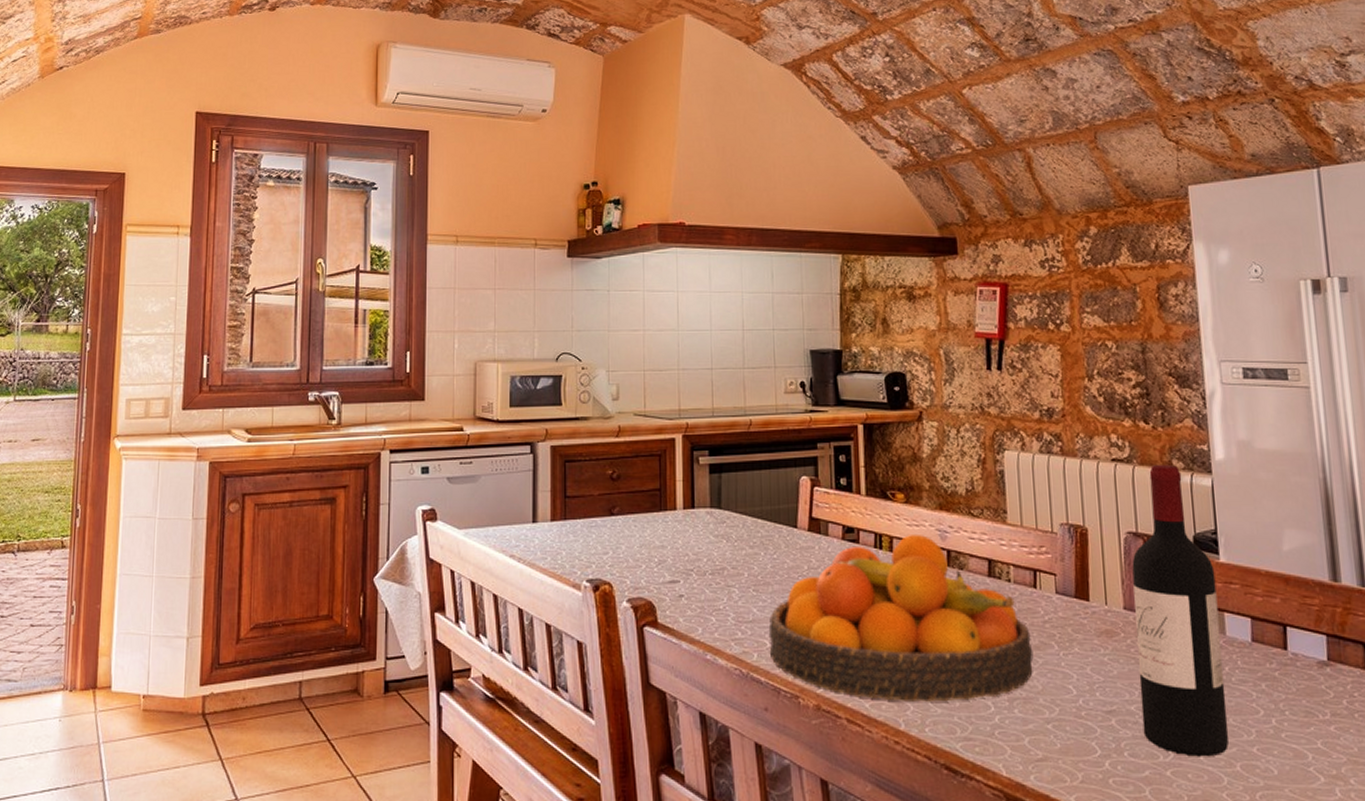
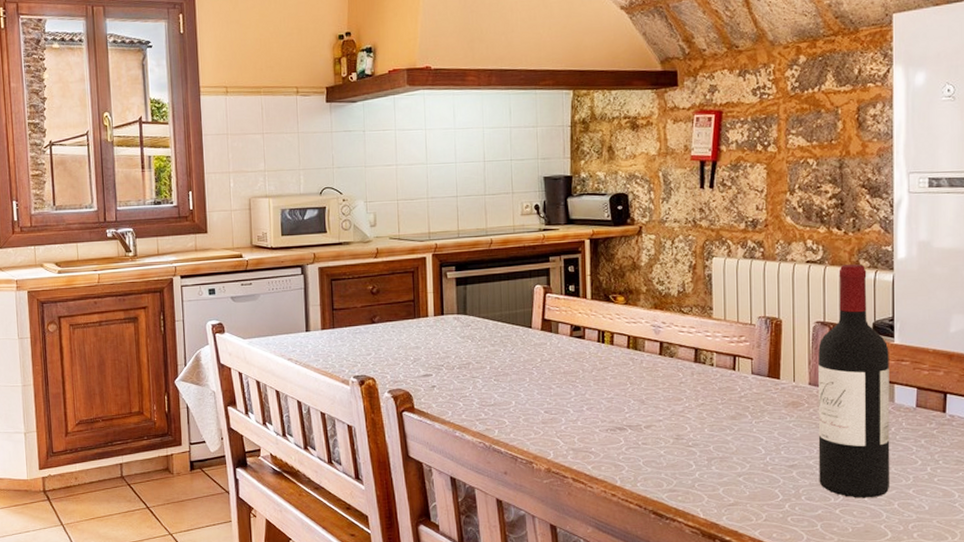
fruit bowl: present [768,535,1034,702] -> none [507,330,730,463]

